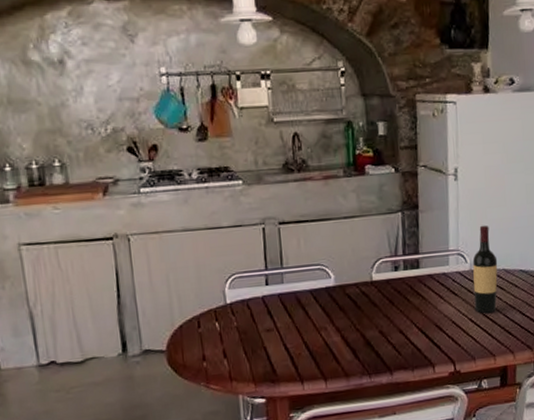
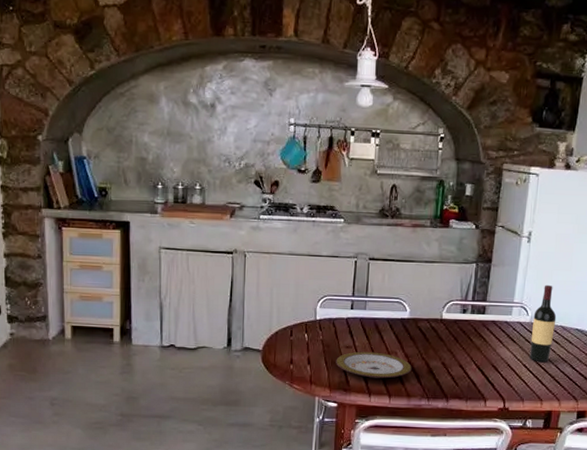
plate: none [256,330,346,363] -> present [336,351,412,379]

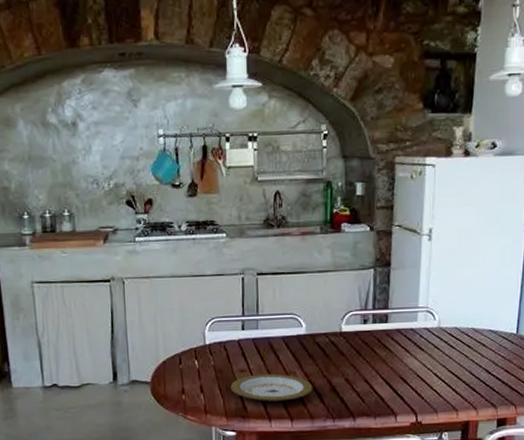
wine bottle: present [529,284,557,362] -> none [440,284,467,369]

